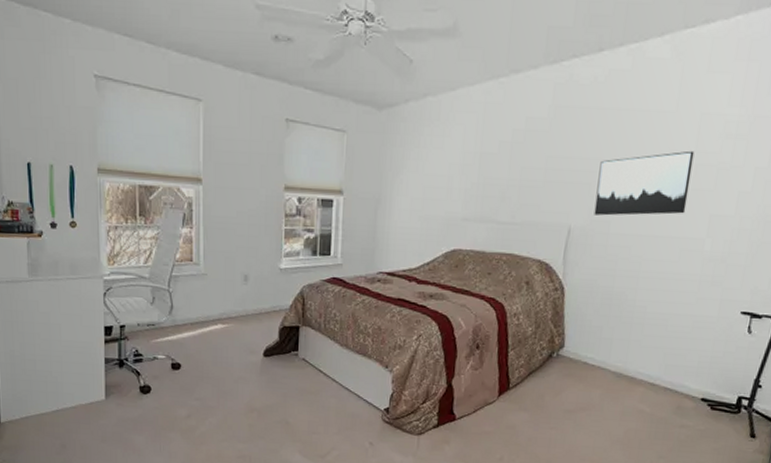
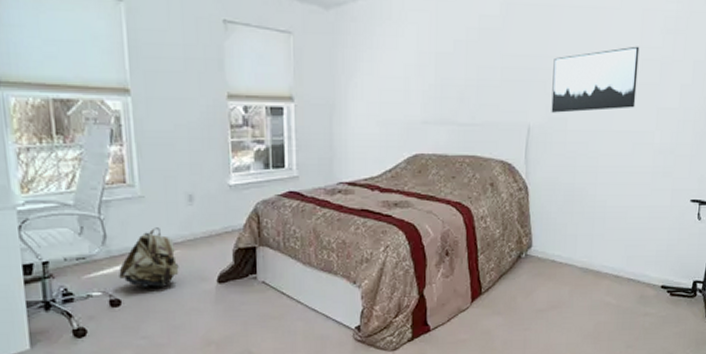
backpack: none [181,302,231,357] -> present [119,227,179,289]

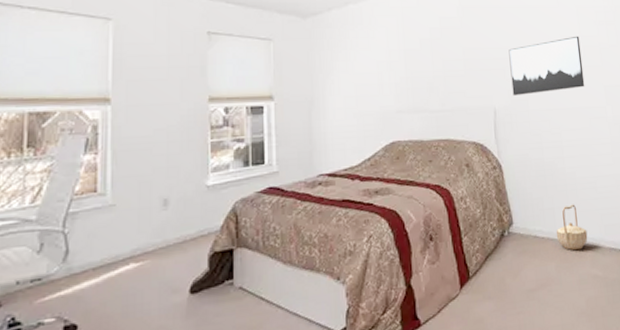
backpack: present [119,227,179,289] -> none [78,237,148,309]
basket: none [575,232,608,277] -> present [556,204,588,250]

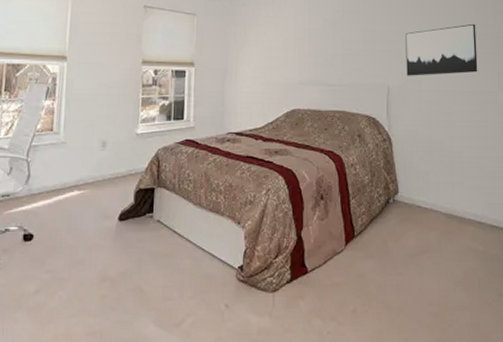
basket: present [556,204,588,250] -> none [439,180,470,223]

